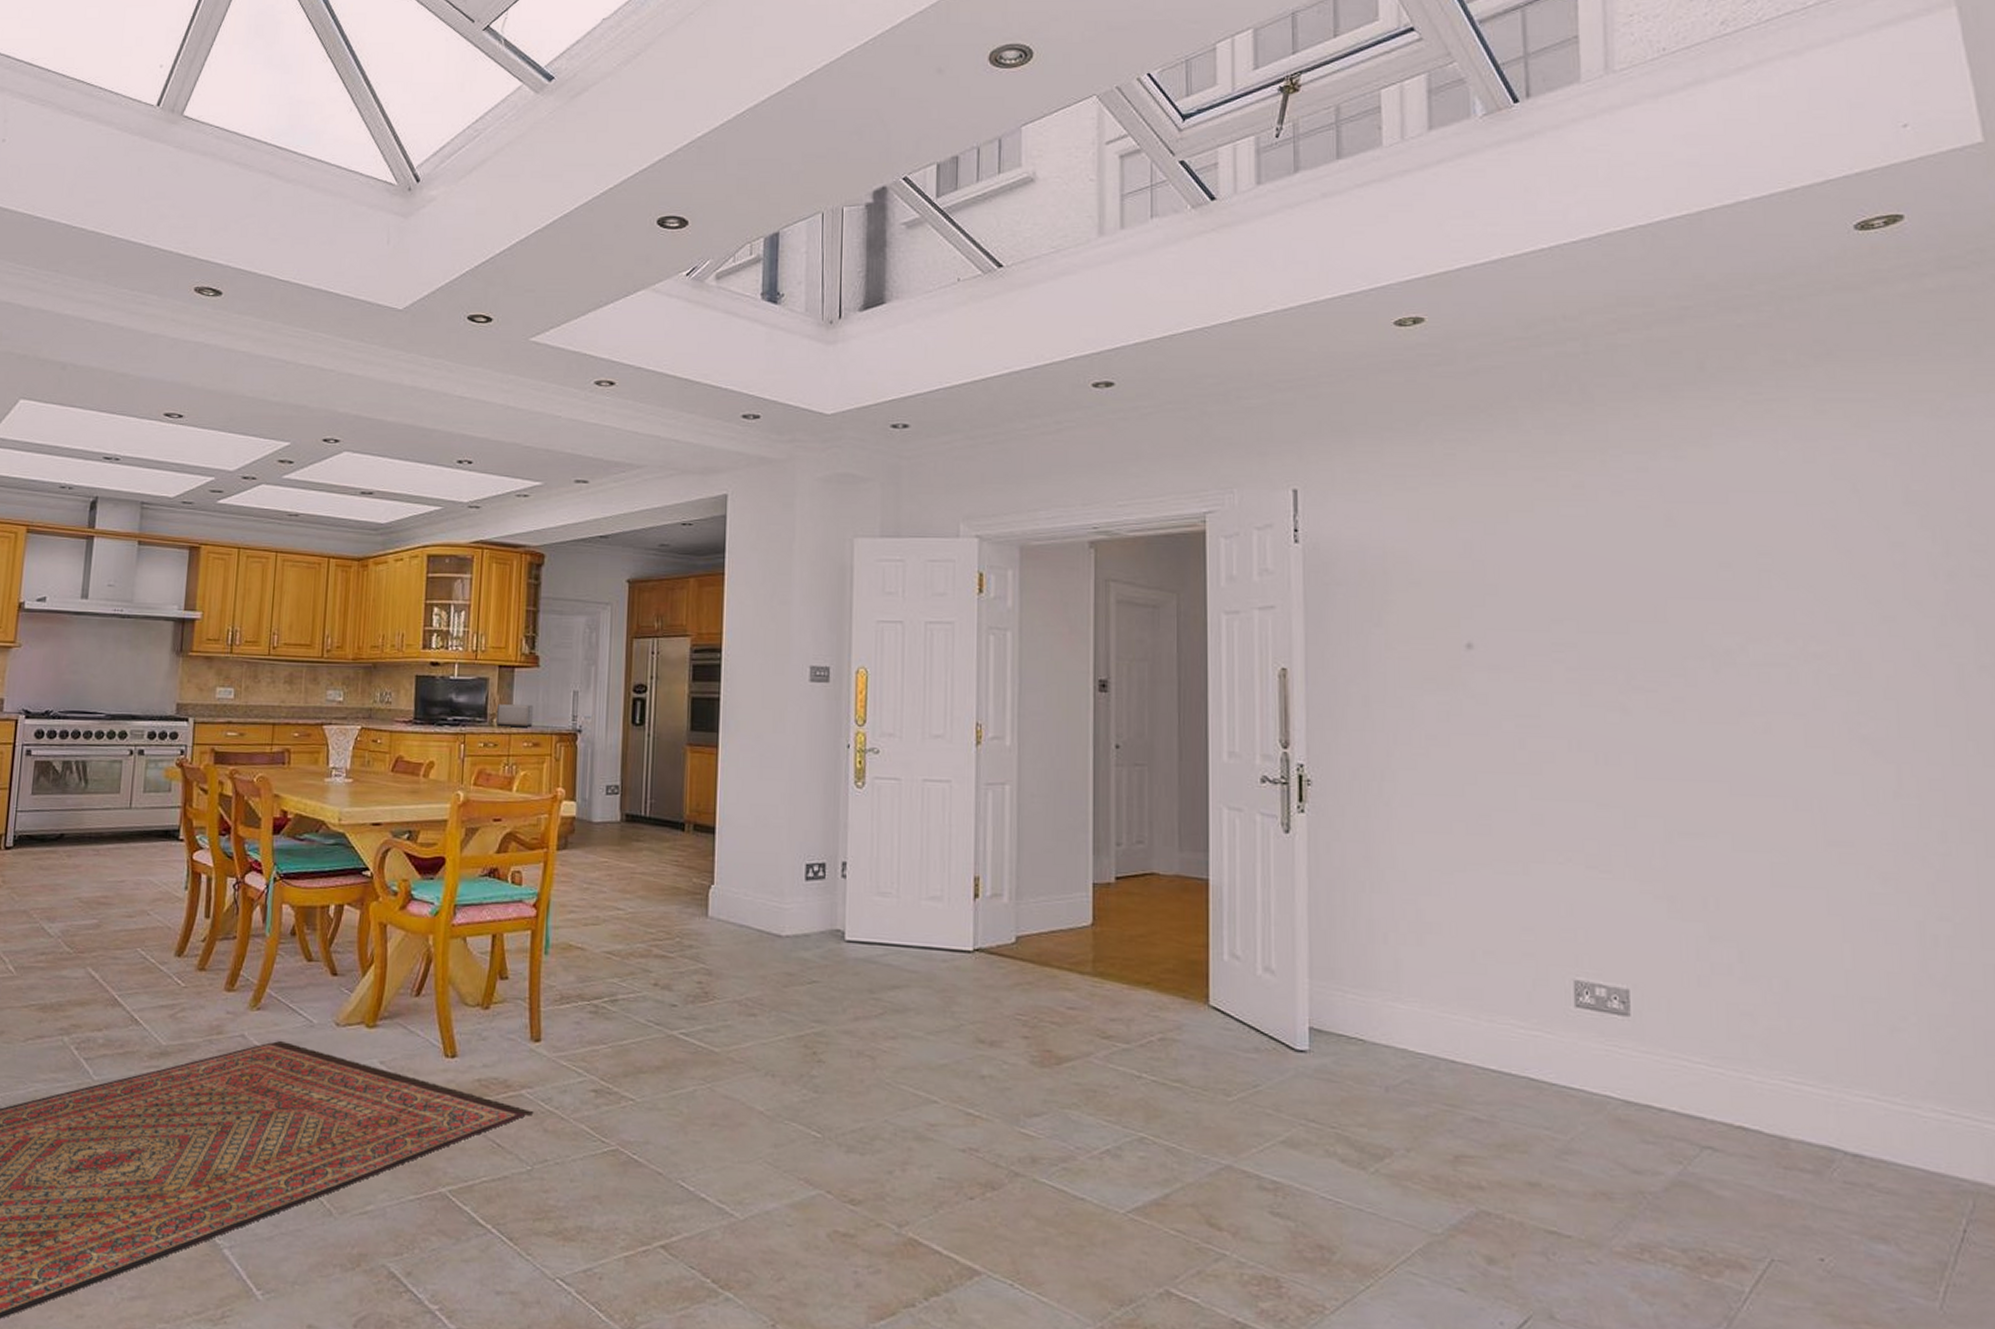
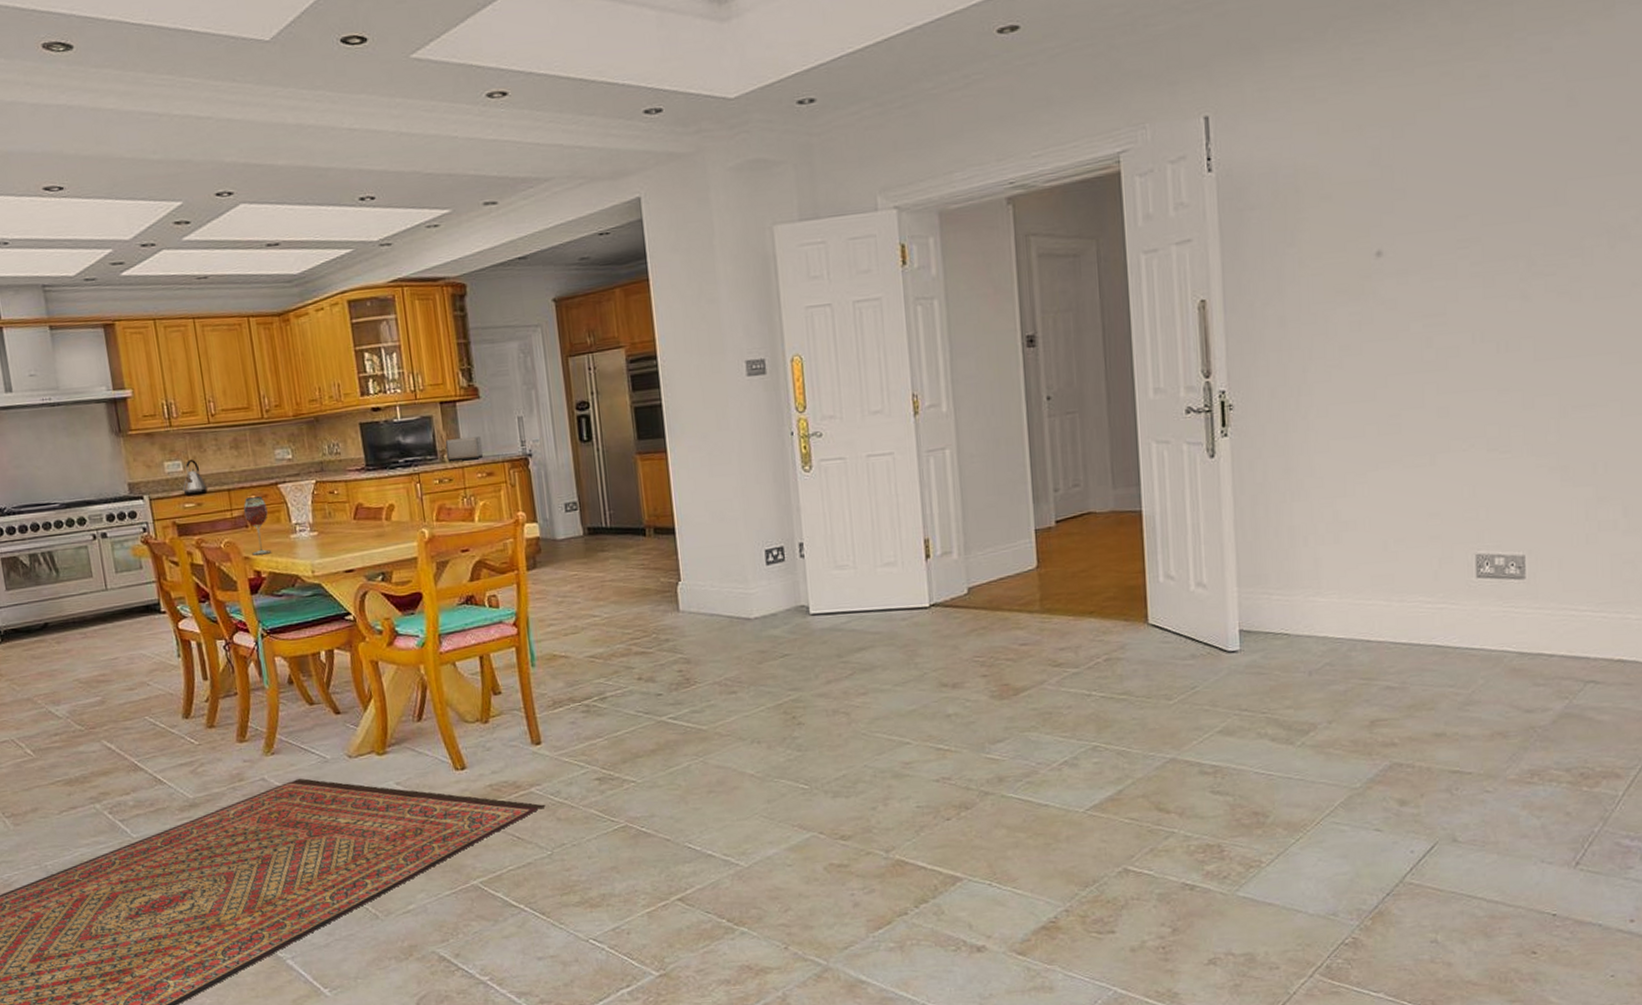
kettle: none [228,687,254,726] -> present [182,459,208,497]
wineglass: none [283,734,308,795] -> present [243,496,272,556]

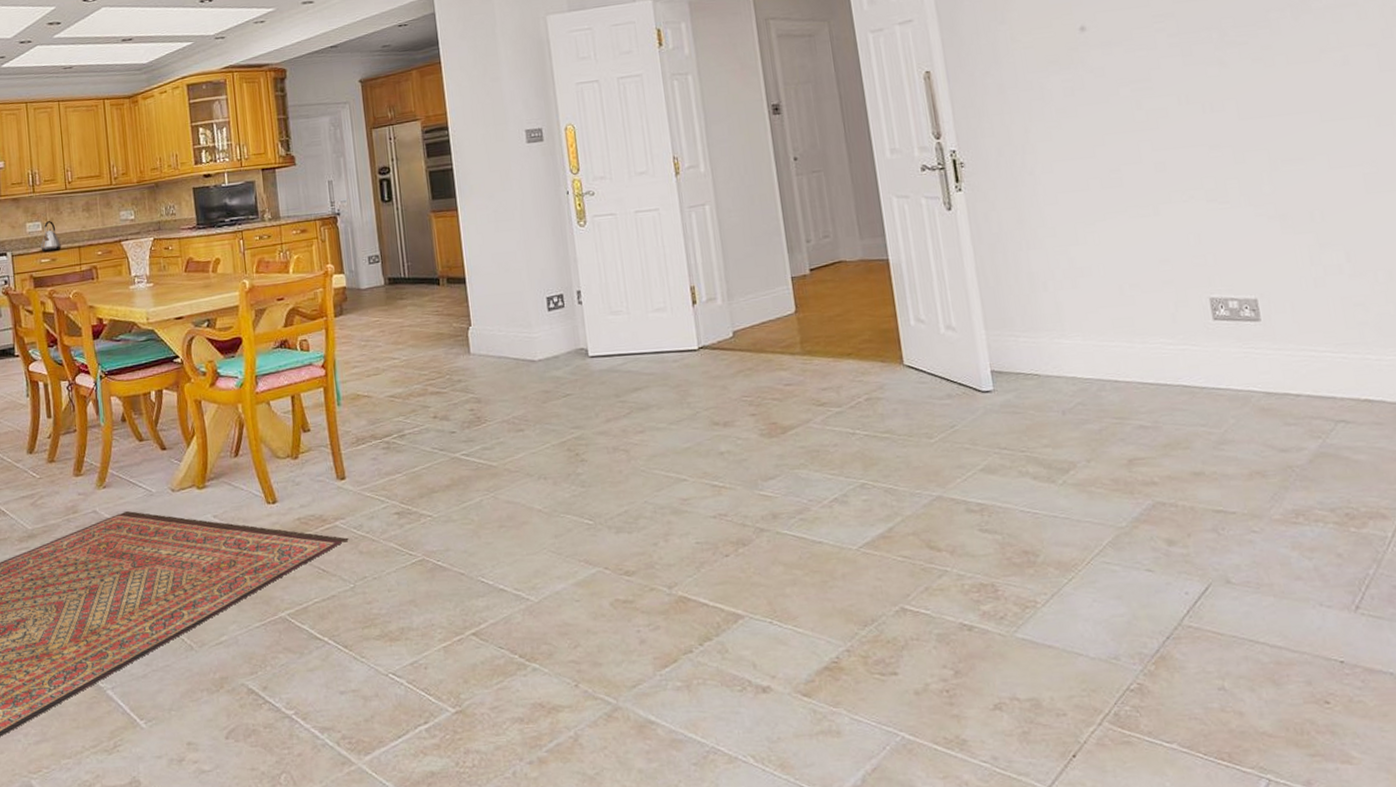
wineglass: present [243,496,272,556] -> none [90,252,113,305]
toaster: present [444,436,484,462] -> none [265,198,298,221]

